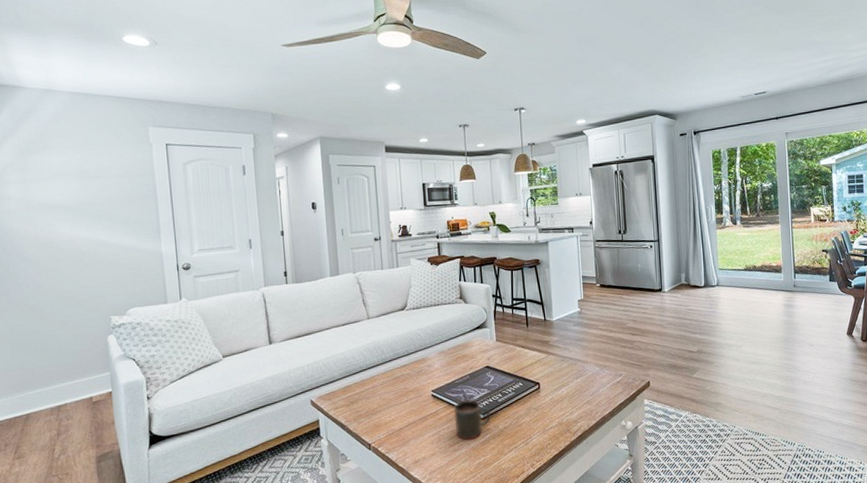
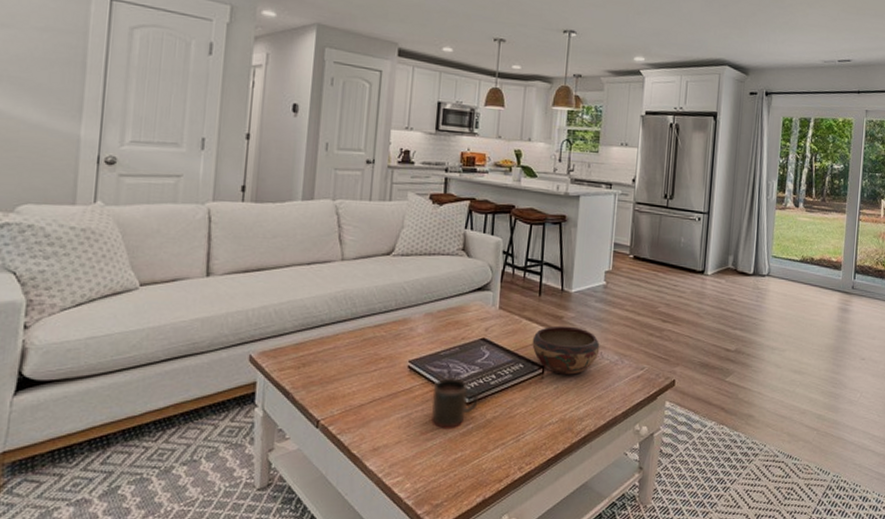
decorative bowl: none [527,348,583,388] -> present [532,325,600,376]

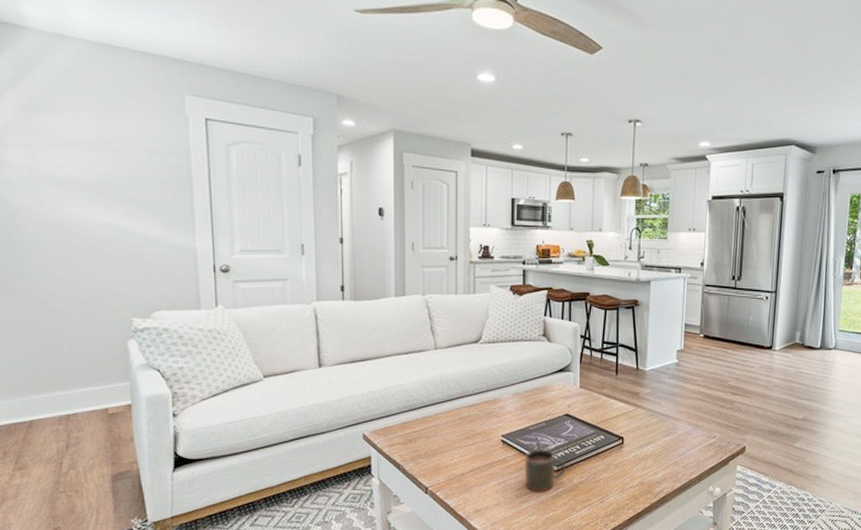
decorative bowl: present [532,325,600,376] -> none [611,401,674,445]

